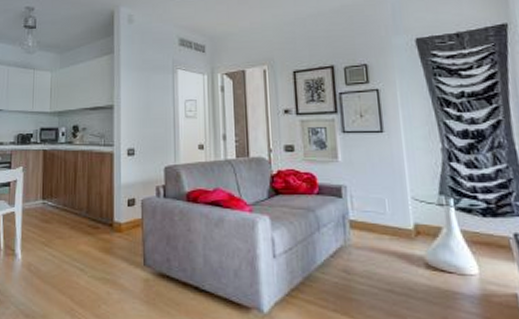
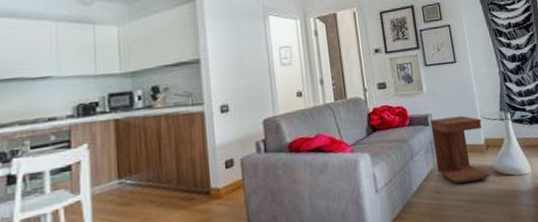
side table: none [344,192,419,271] -> present [430,115,491,184]

